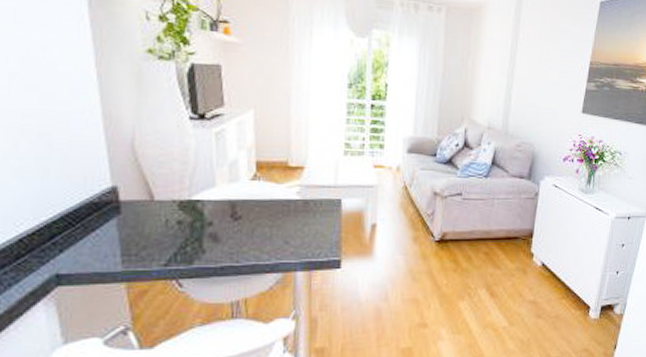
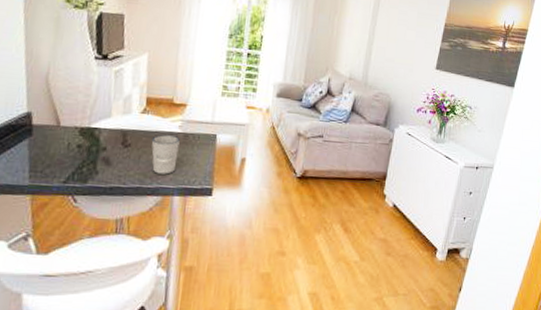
cup: none [265,203,299,248] -> present [151,135,180,175]

